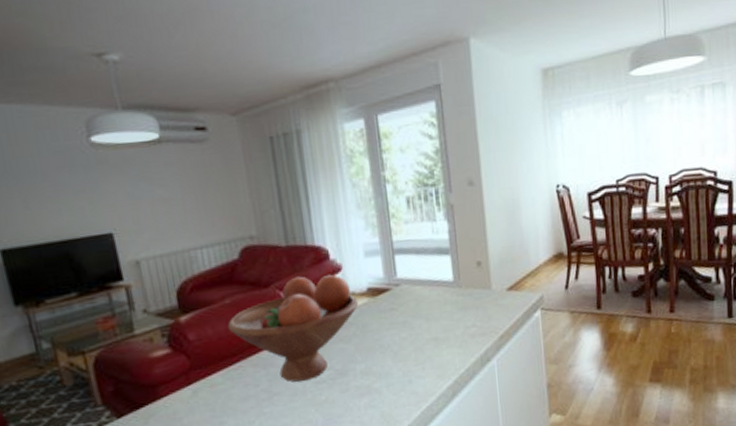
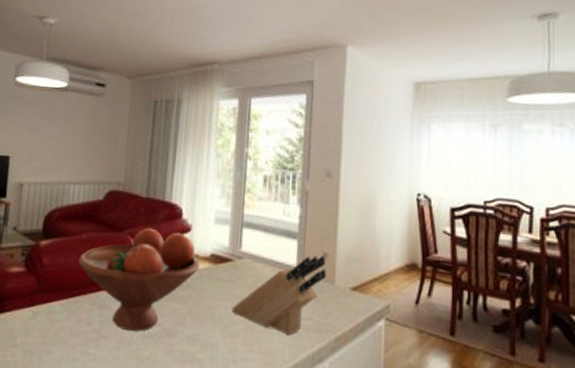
knife block: none [398,263,484,346] -> present [231,255,327,335]

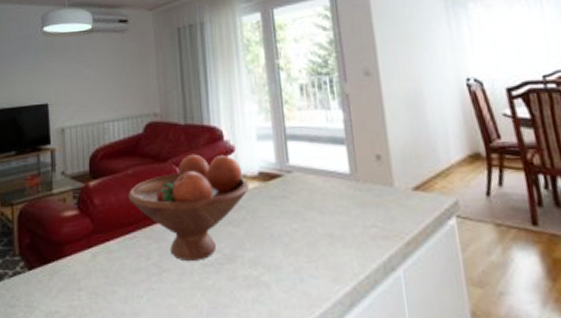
knife block: present [231,255,327,335] -> none [289,157,385,246]

